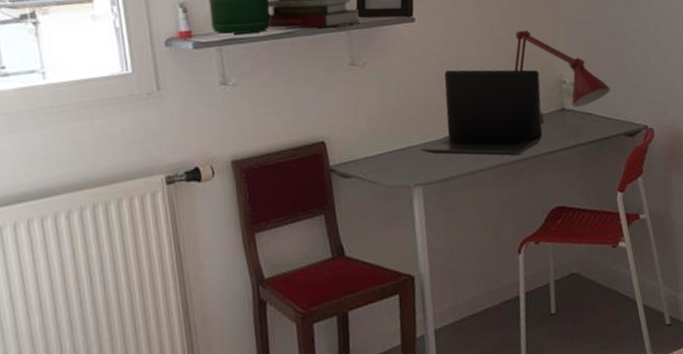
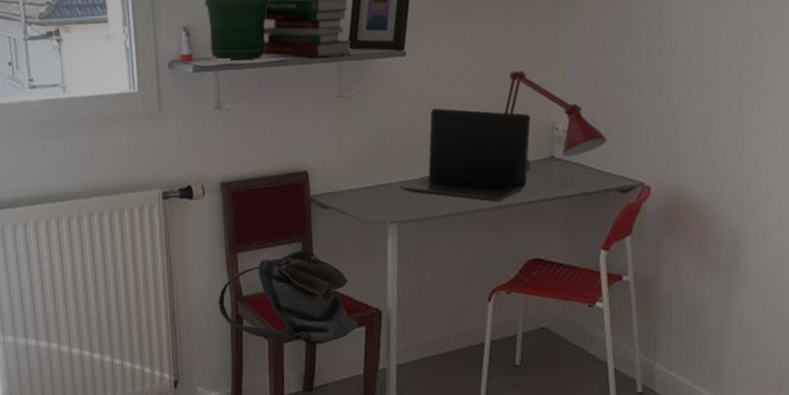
backpack: none [237,222,391,322] -> present [218,250,358,345]

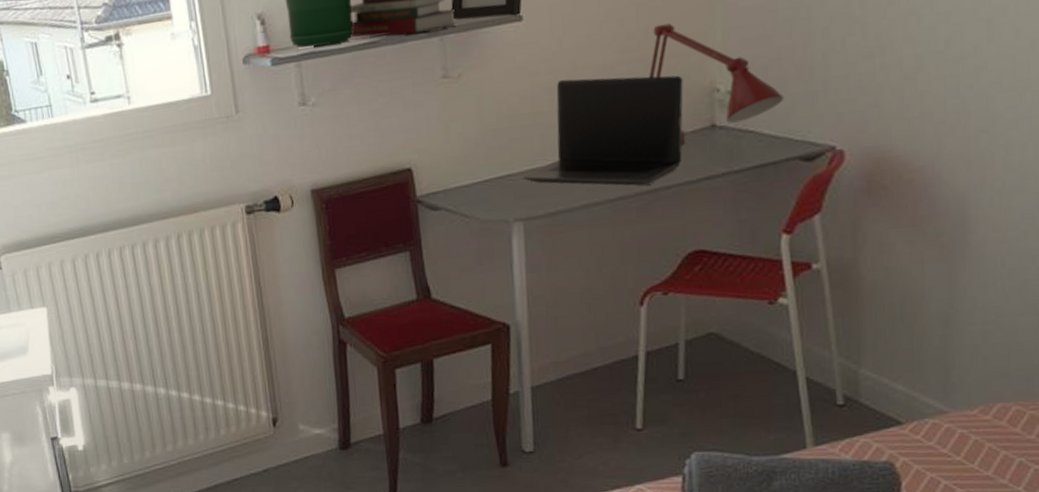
backpack: present [218,250,358,345] -> none [316,260,482,369]

